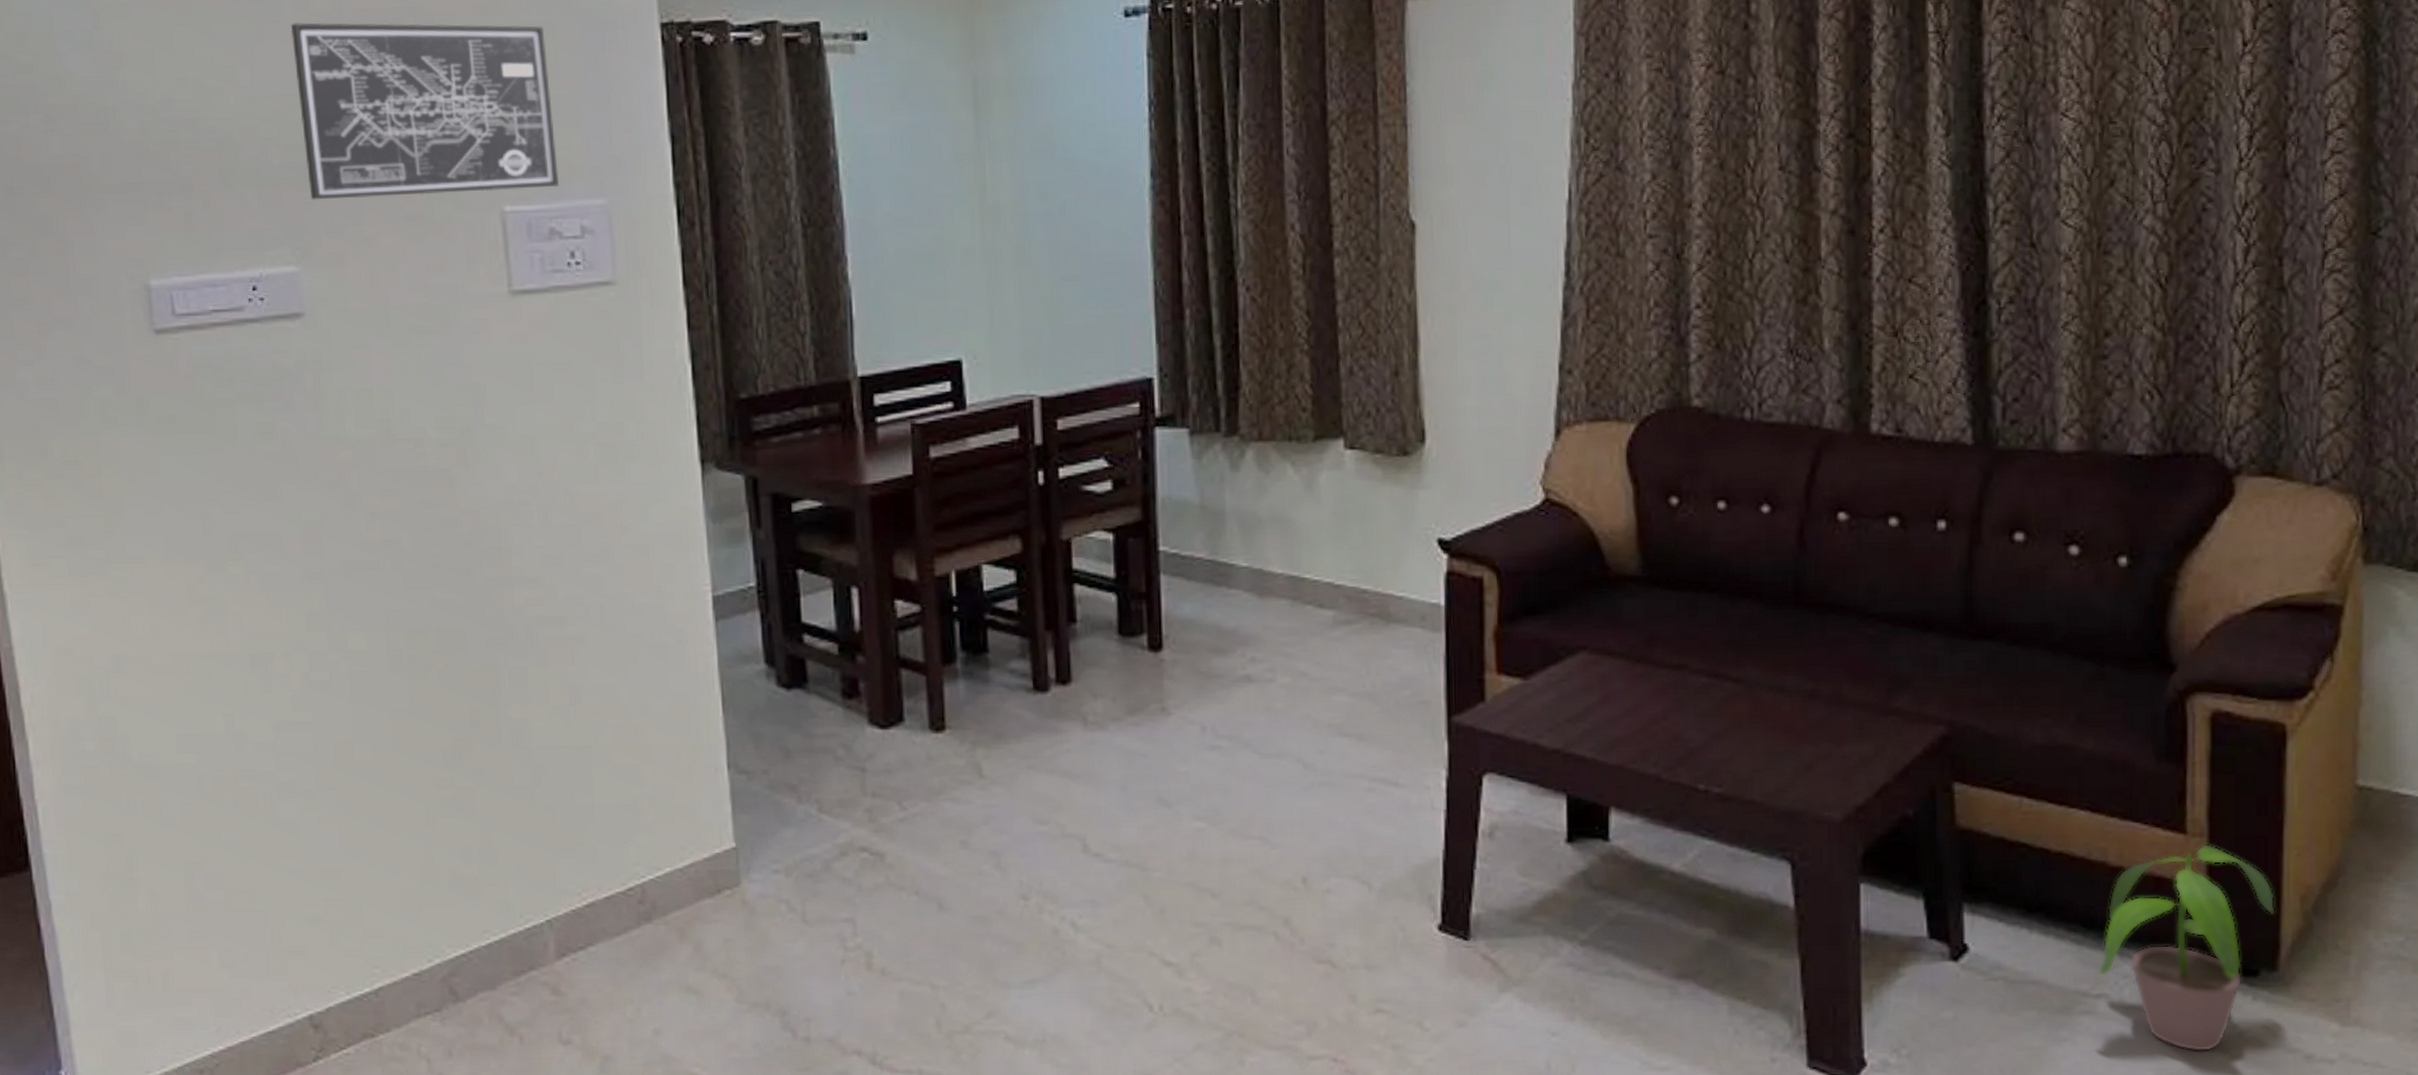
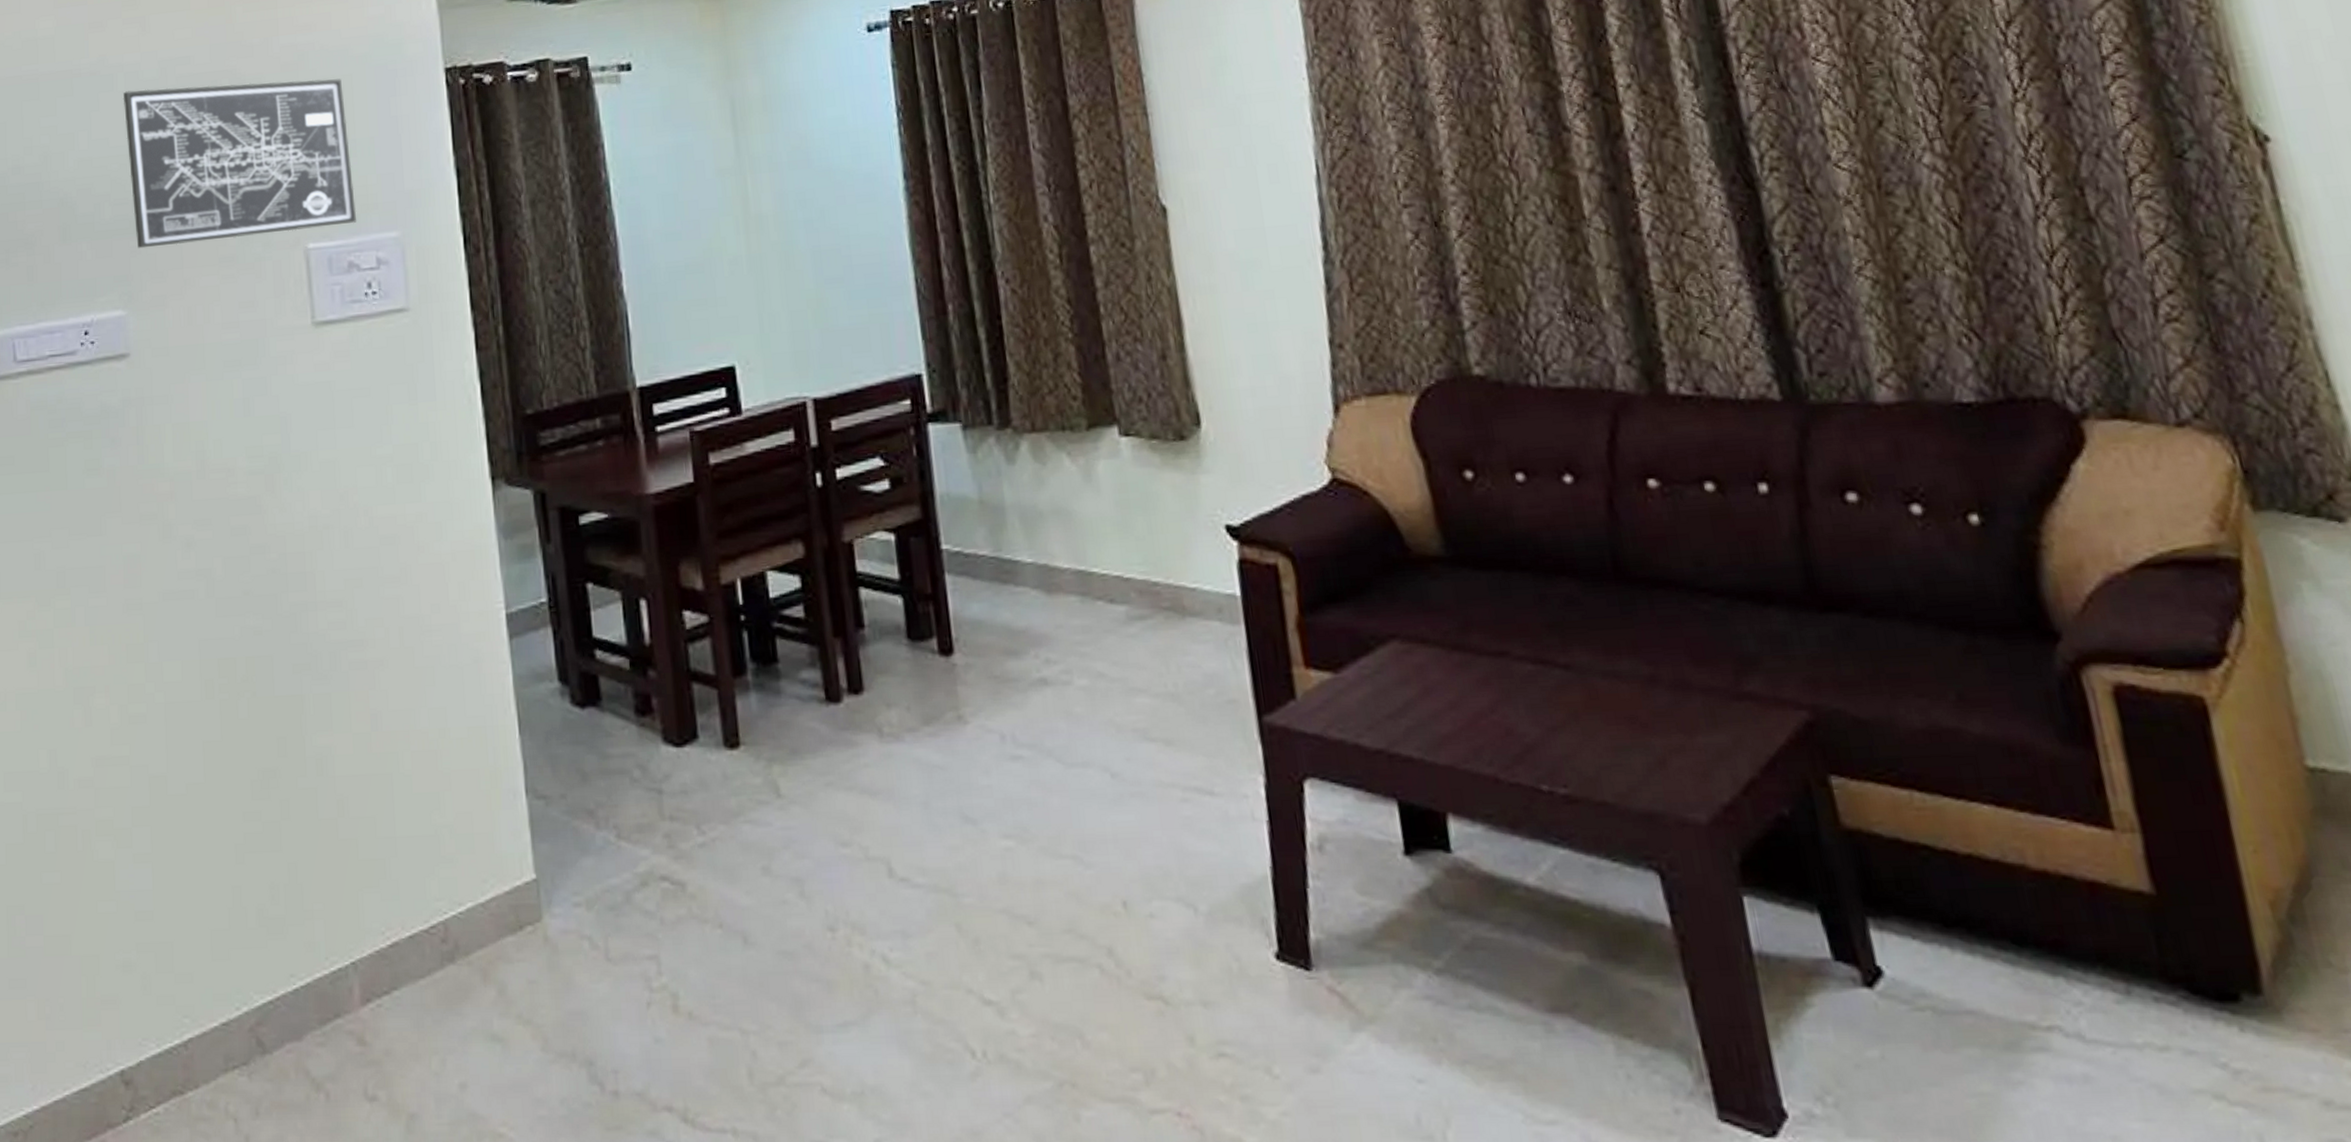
potted plant: present [2099,844,2275,1052] -> none [2038,841,2242,1098]

